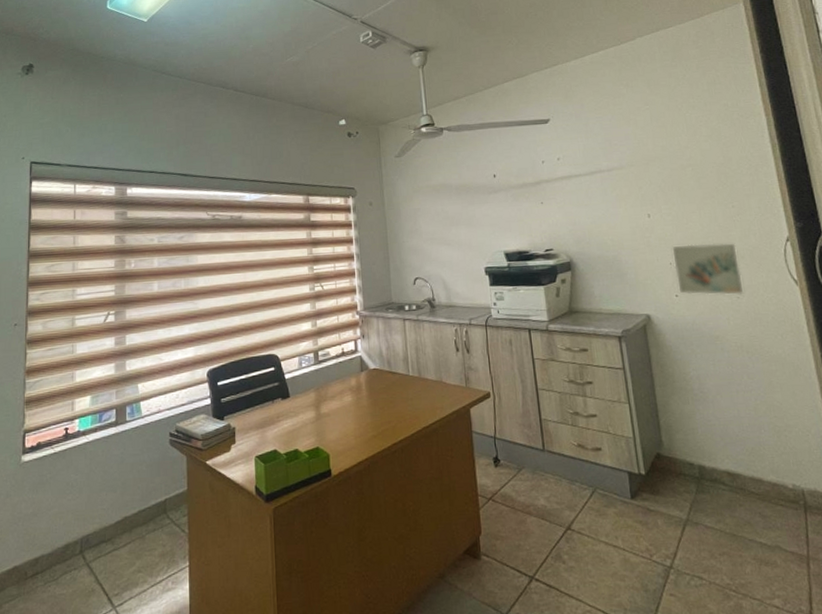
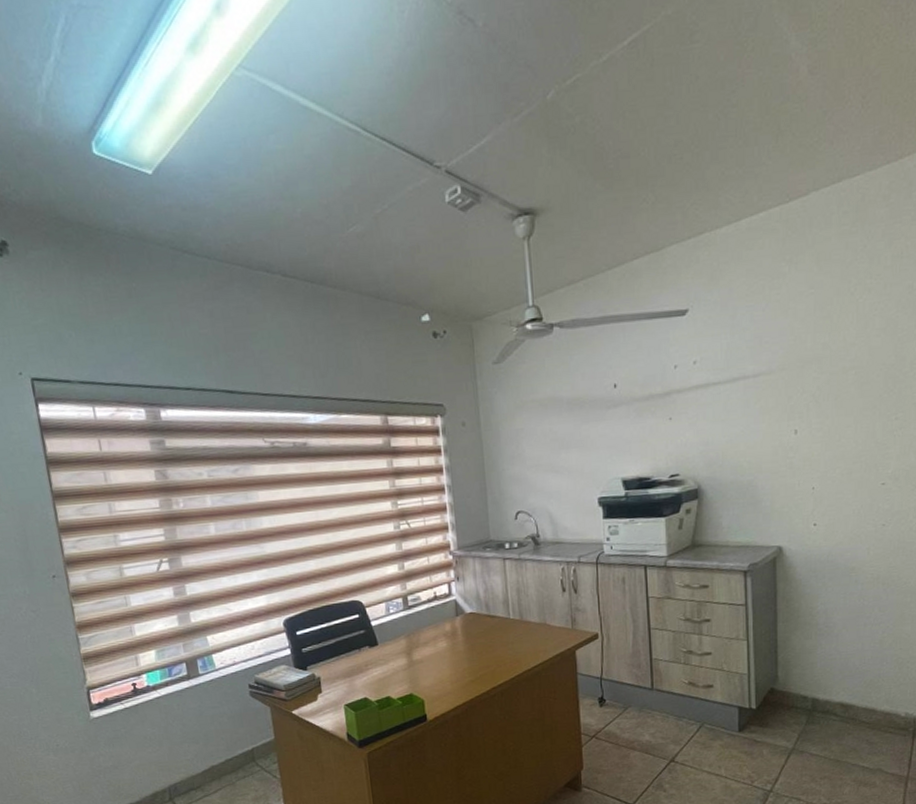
wall art: present [672,243,744,295] -> none [817,462,892,523]

